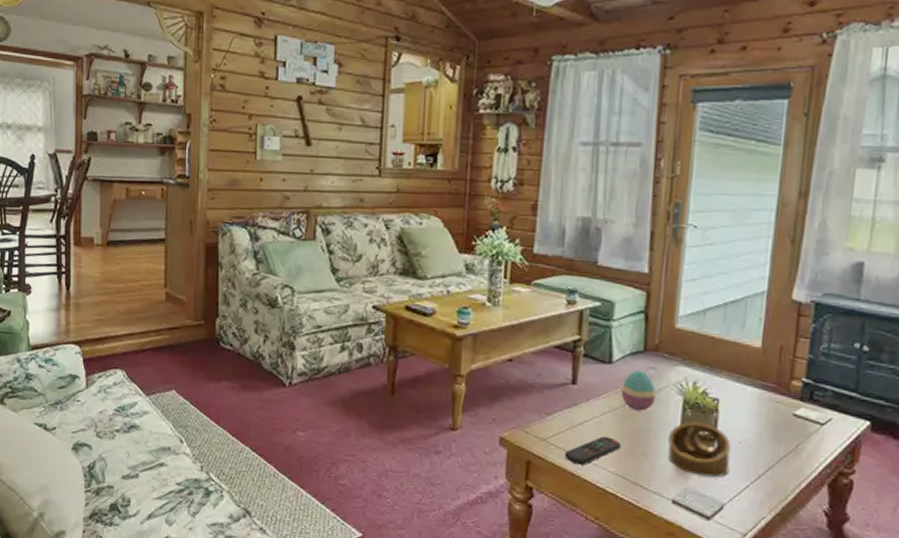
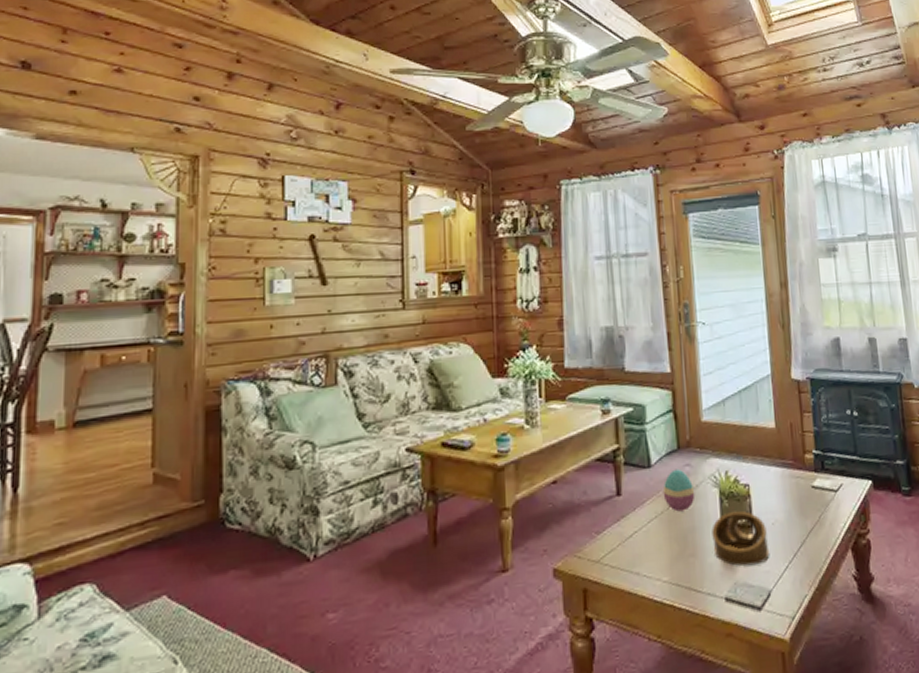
remote control: present [564,436,622,465] -> none [619,544,672,582]

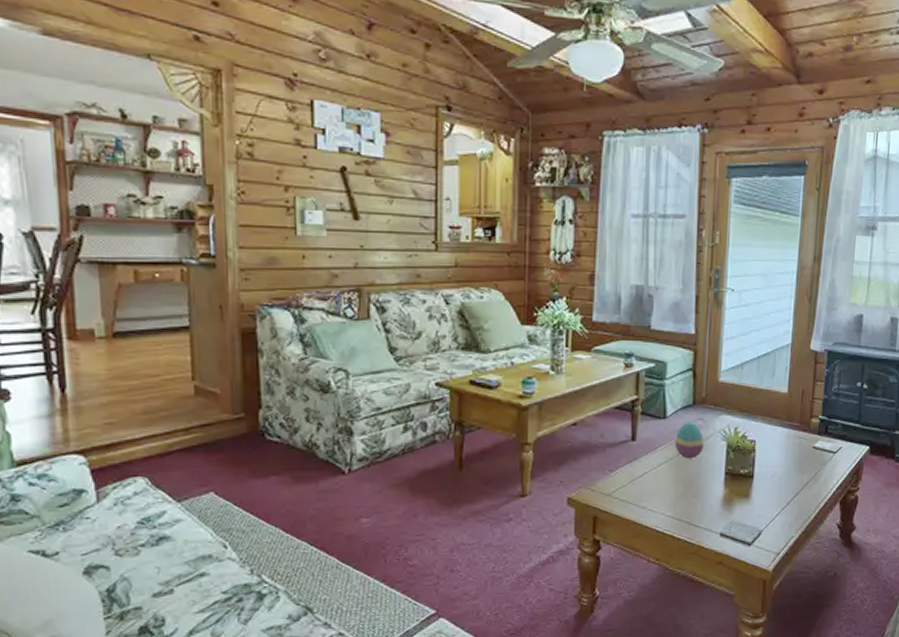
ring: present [711,510,770,566] -> none [715,462,766,509]

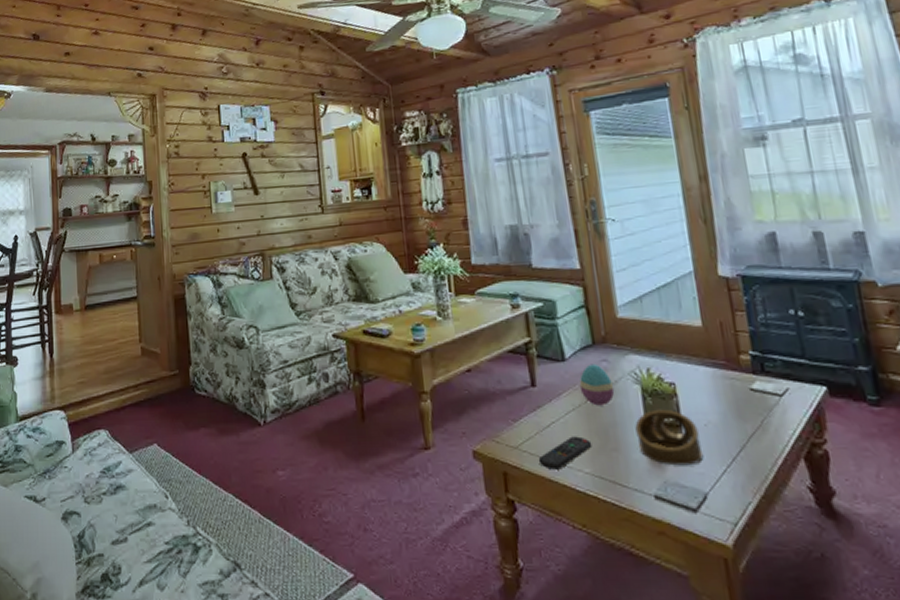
remote control: none [627,485,677,514] -> present [538,436,592,470]
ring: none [715,462,766,509] -> present [635,409,704,466]

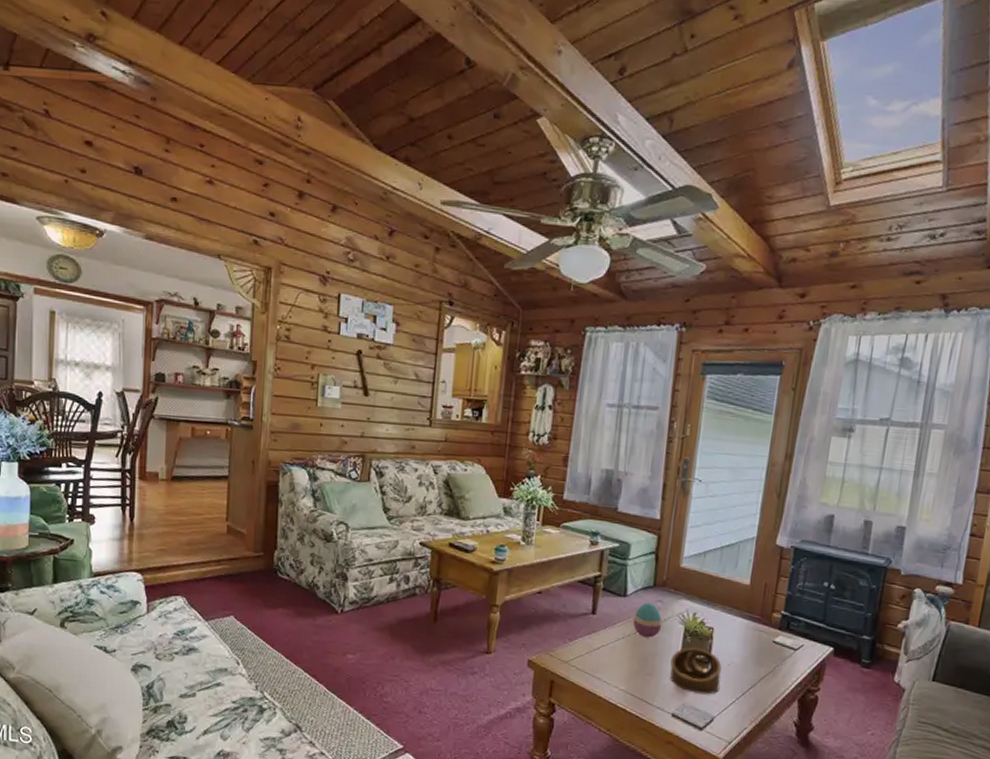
remote control: present [538,436,592,470] -> none [583,659,632,684]

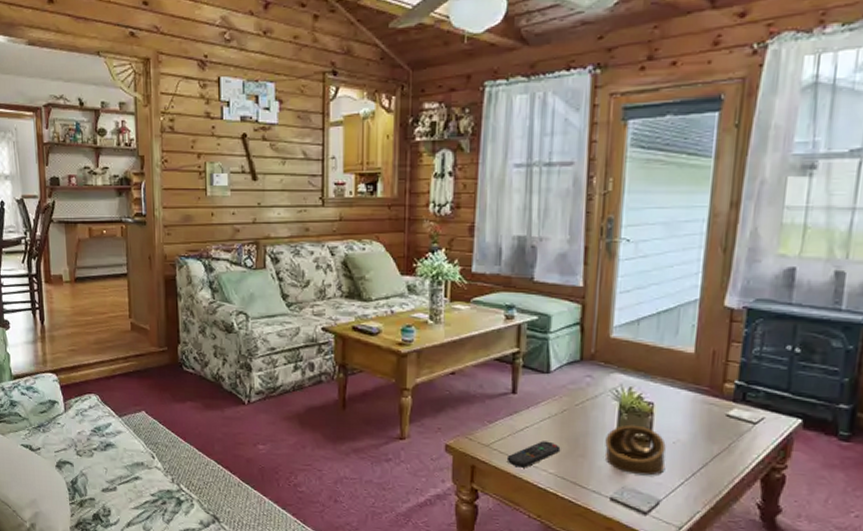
remote control: none [583,659,632,684] -> present [506,441,561,468]
decorative egg: present [633,602,663,638] -> none [559,378,593,417]

